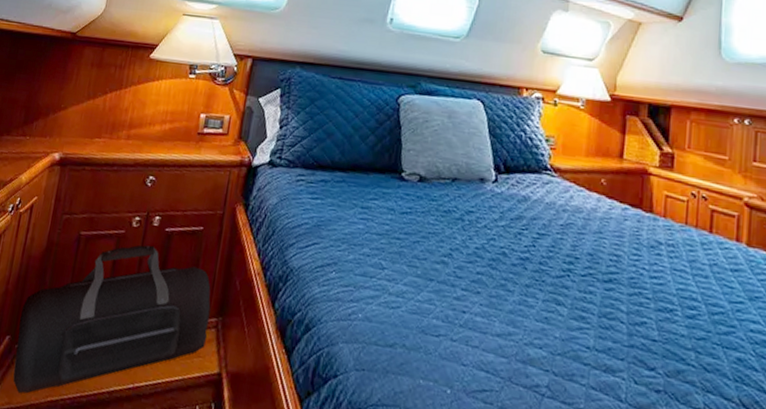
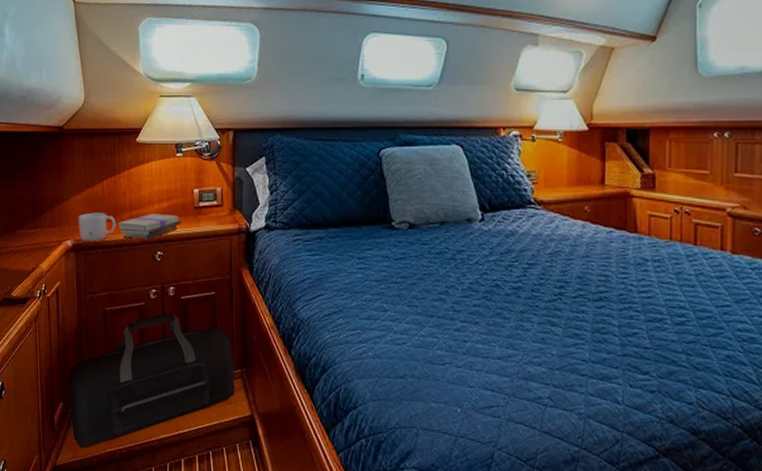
mug: none [69,126,112,158] -> present [78,212,116,243]
books: none [113,134,182,162] -> present [118,214,182,239]

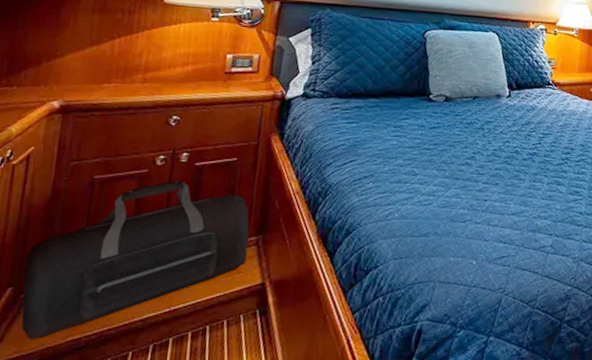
mug: present [78,212,116,243] -> none [71,72,124,104]
books: present [118,214,182,239] -> none [126,76,208,103]

